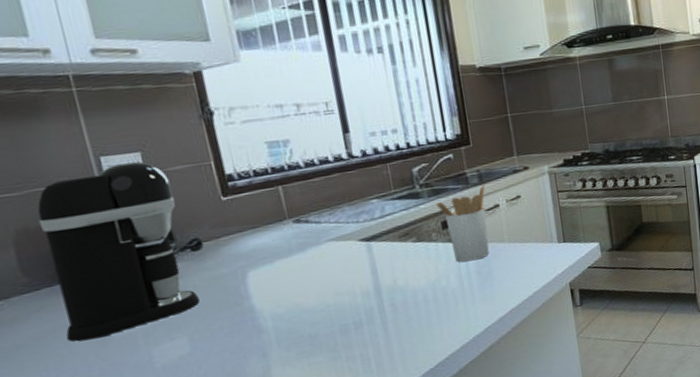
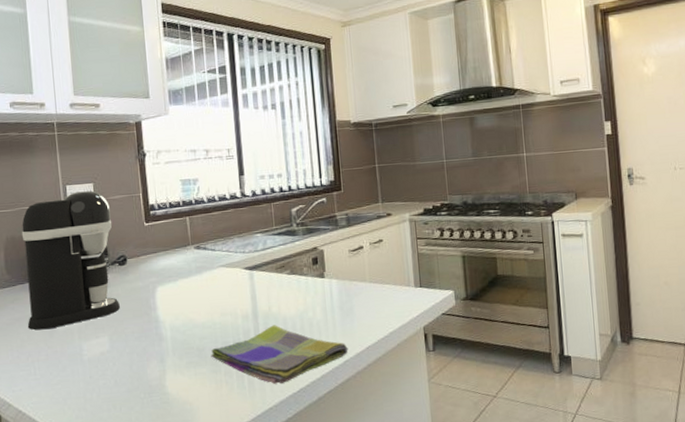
dish towel: none [326,299,490,363] -> present [211,325,348,384]
utensil holder: present [436,185,489,263] -> none [309,228,352,297]

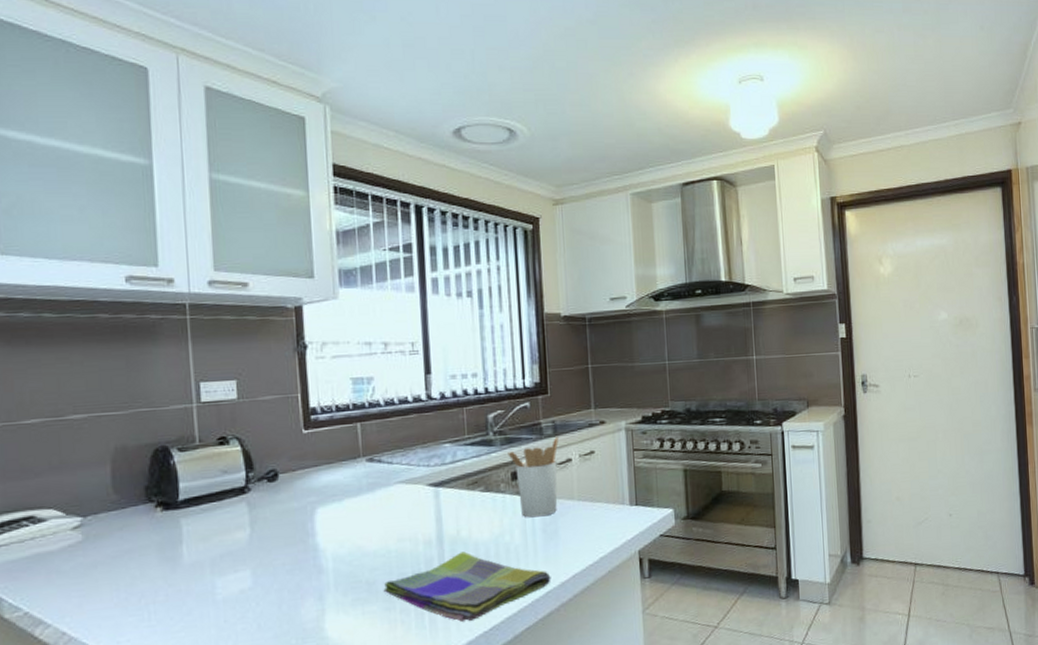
coffee maker: present [21,191,120,330] -> none [136,389,267,564]
utensil holder: none [309,228,352,297] -> present [508,437,559,518]

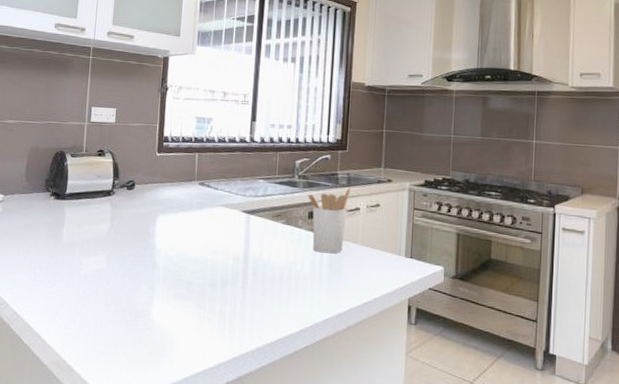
dish towel: present [383,551,551,622] -> none [198,271,331,331]

